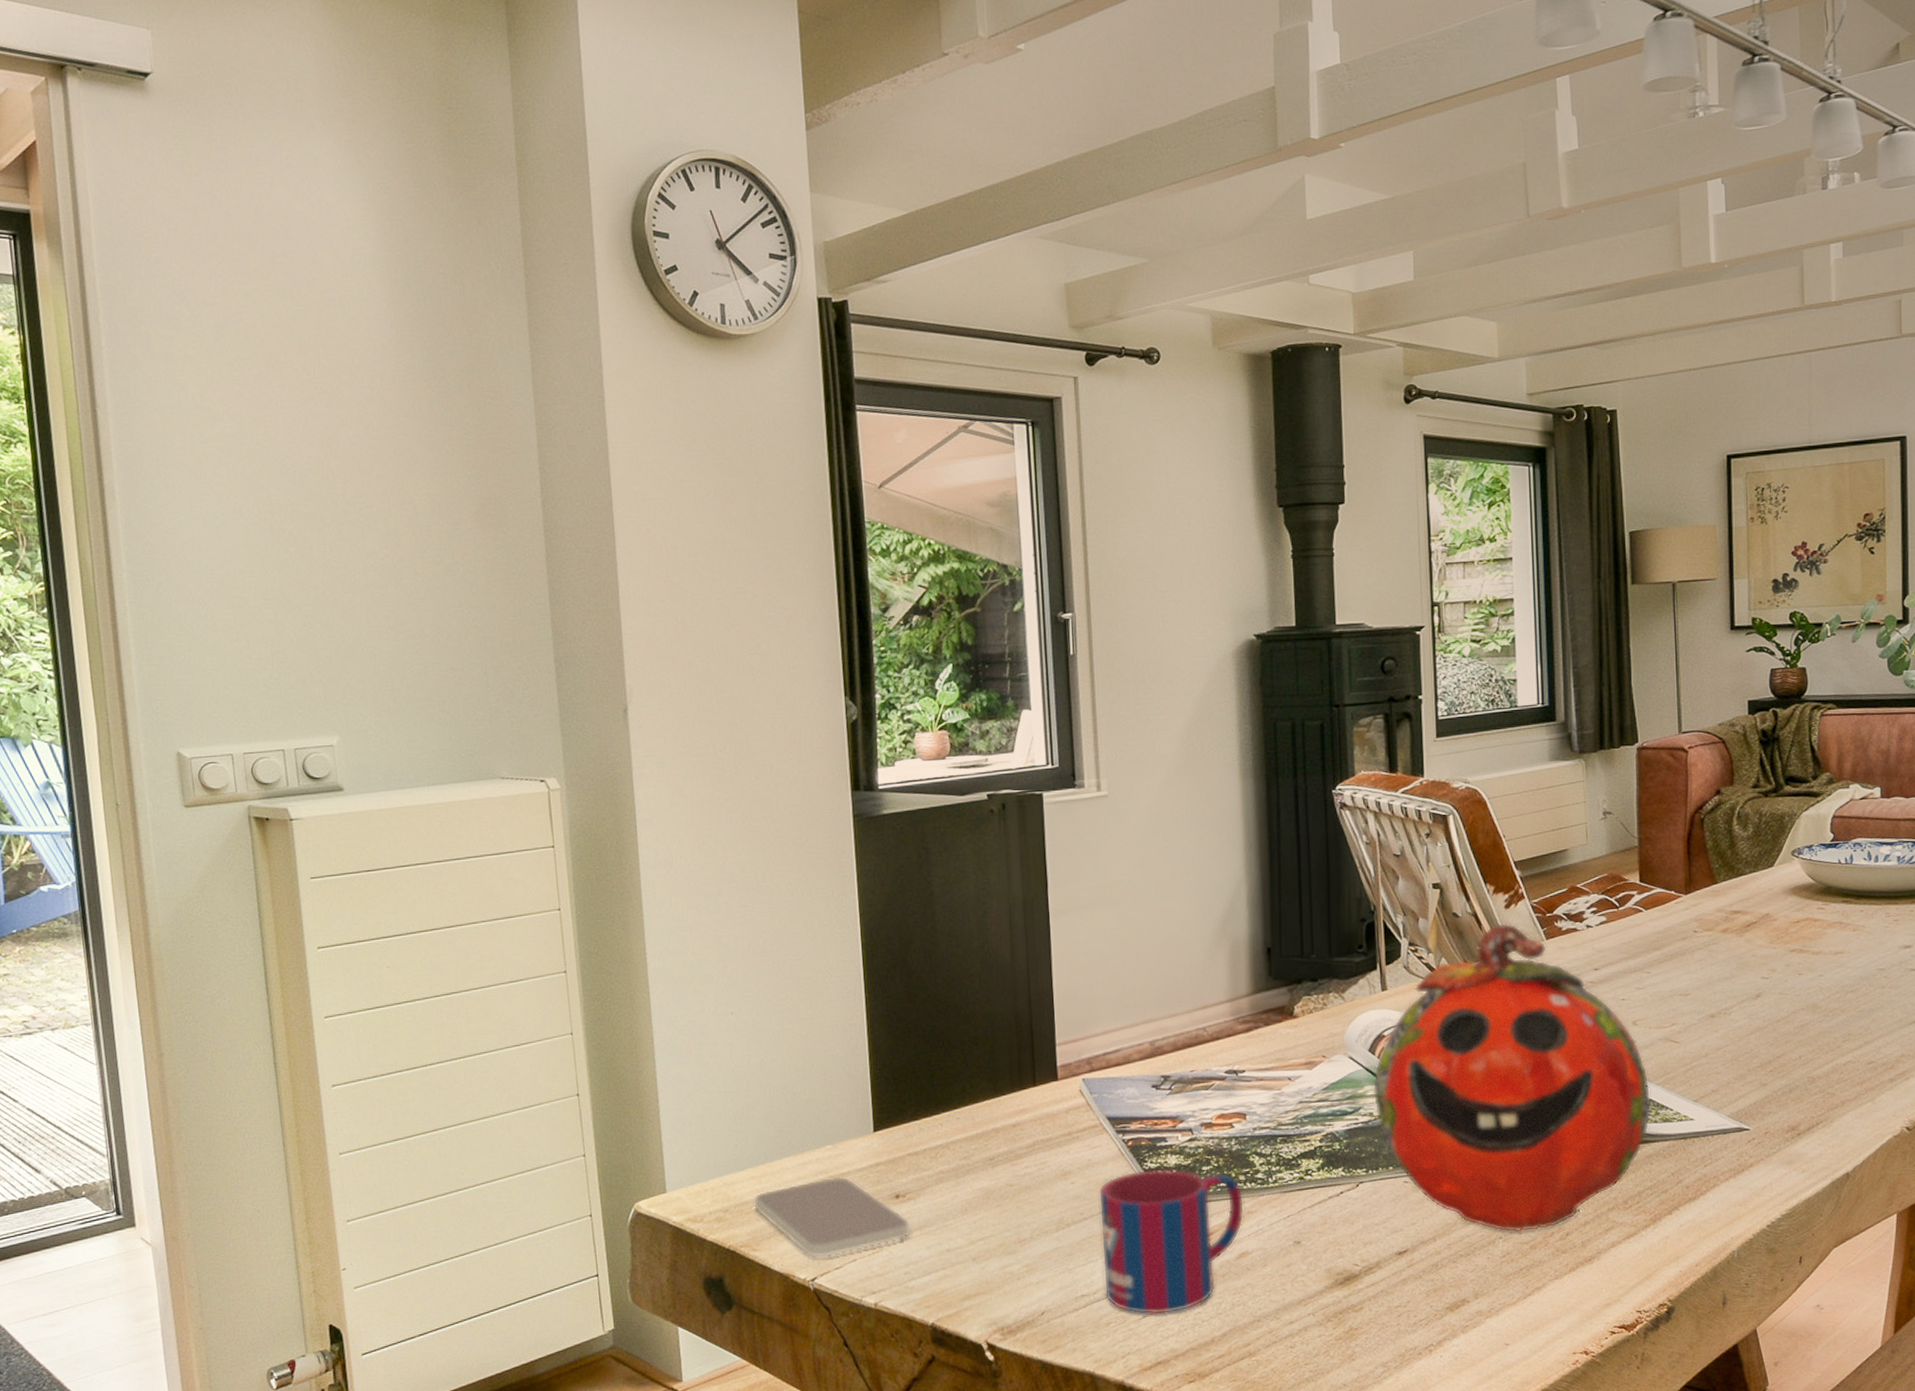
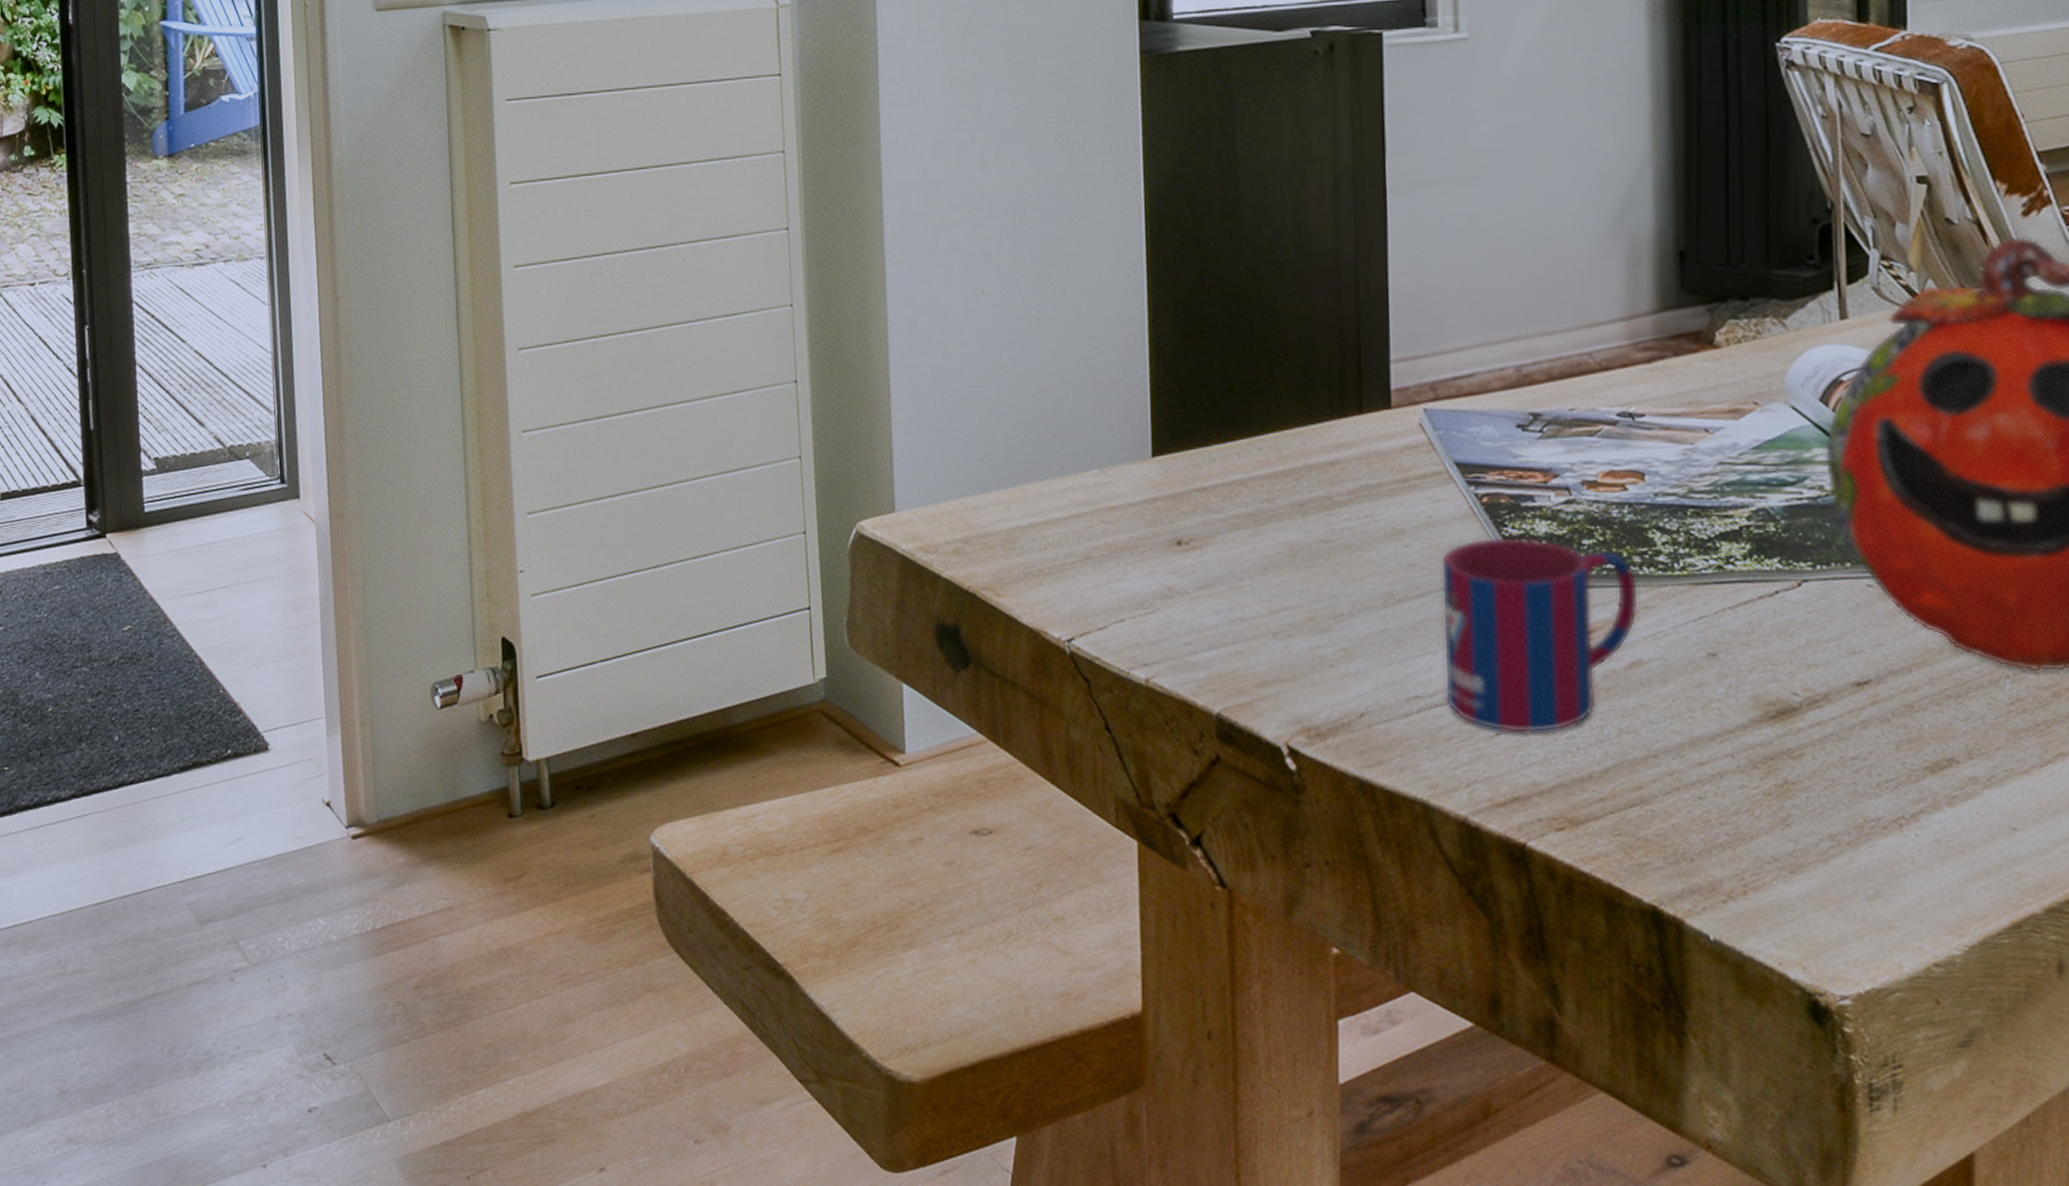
smartphone: present [752,1176,912,1259] -> none [999,510,1196,614]

